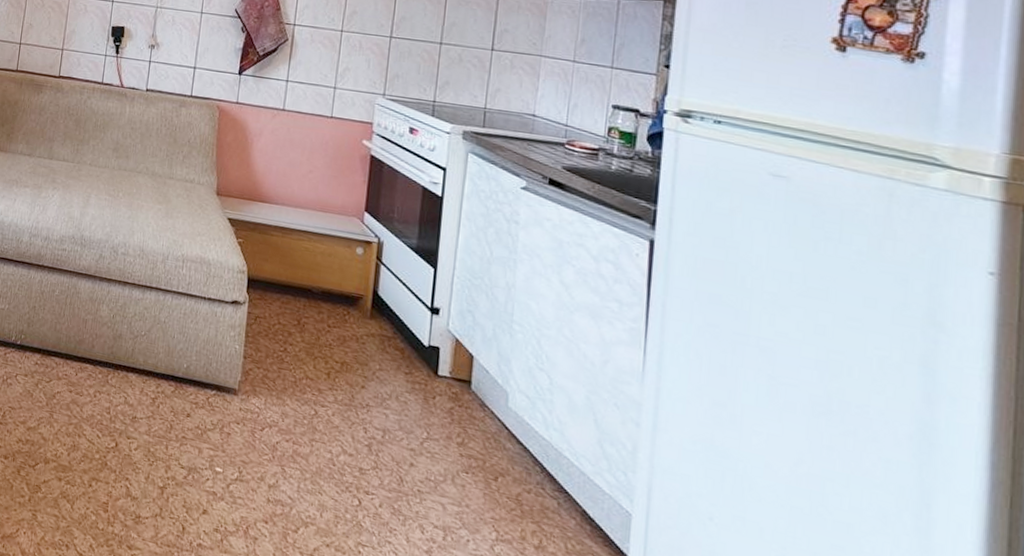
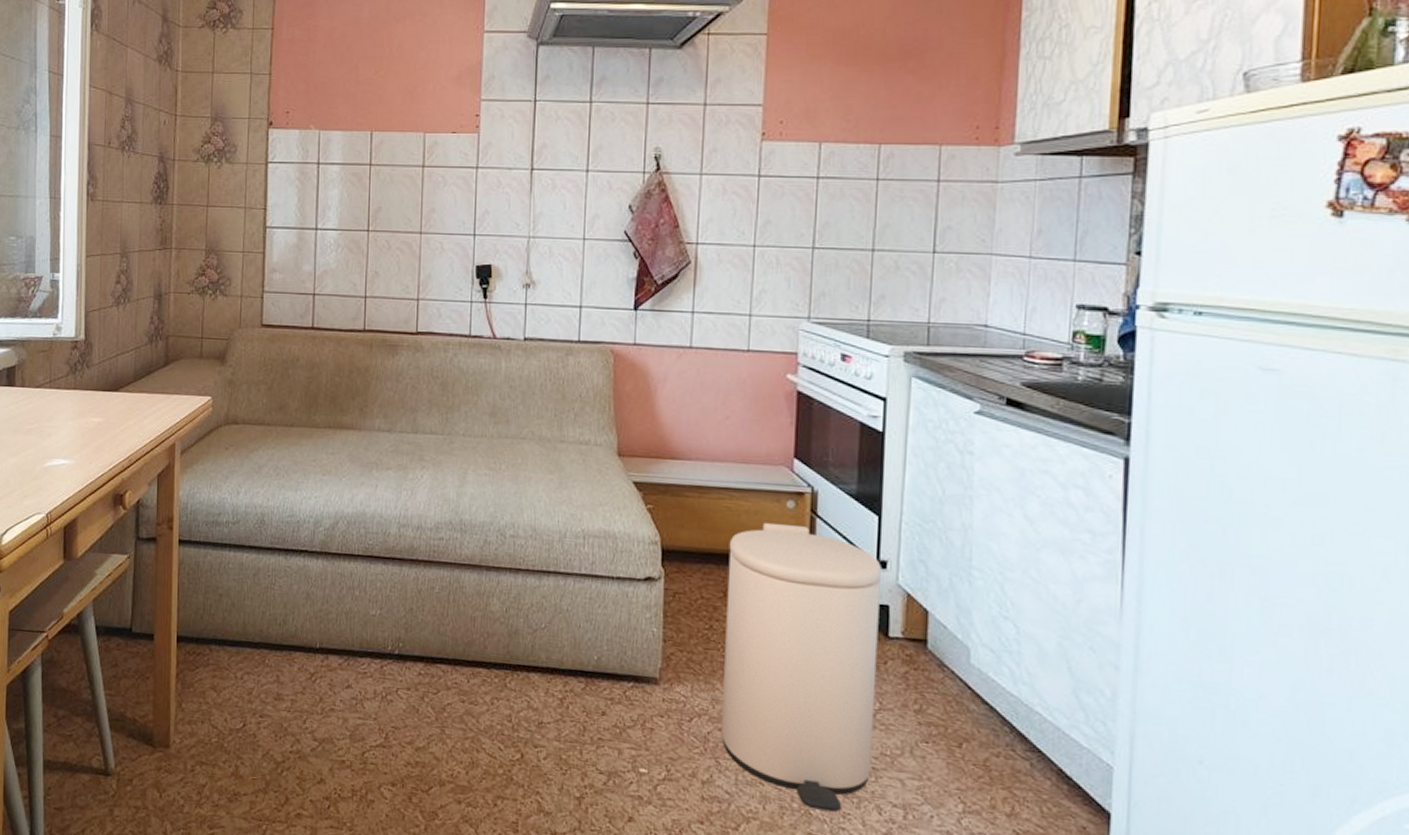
pedal bin: none [287,264,436,527] -> present [720,522,883,812]

